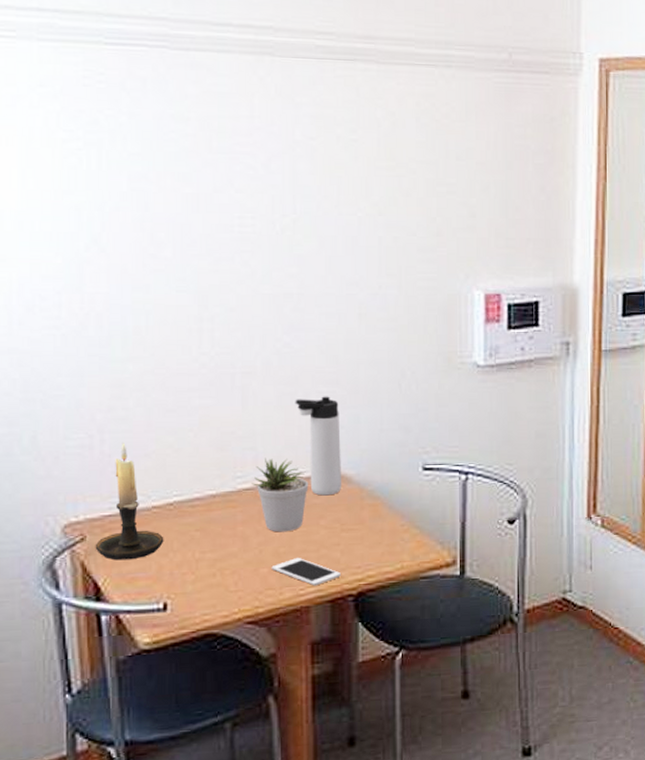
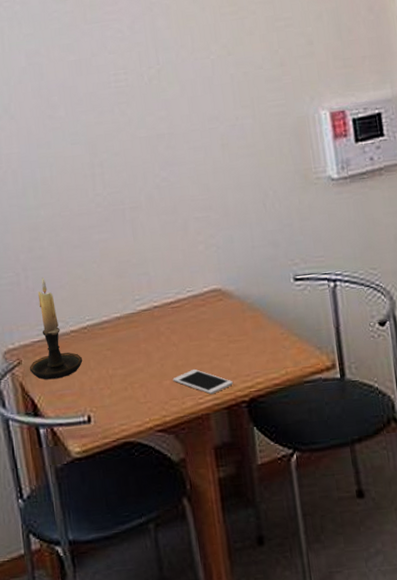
potted plant: present [252,457,309,532] -> none [148,280,197,347]
thermos bottle: present [295,396,342,496] -> none [176,221,225,312]

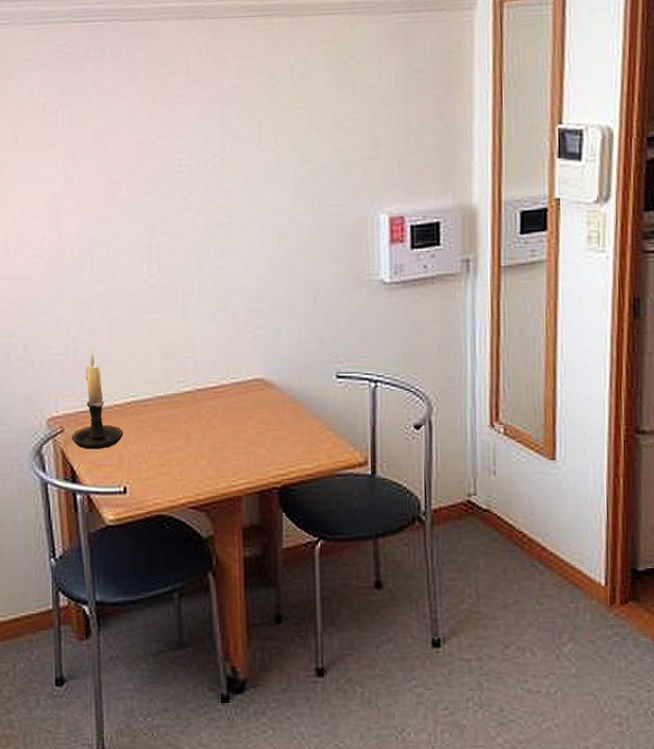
cell phone: present [172,369,233,395] -> none [209,453,267,478]

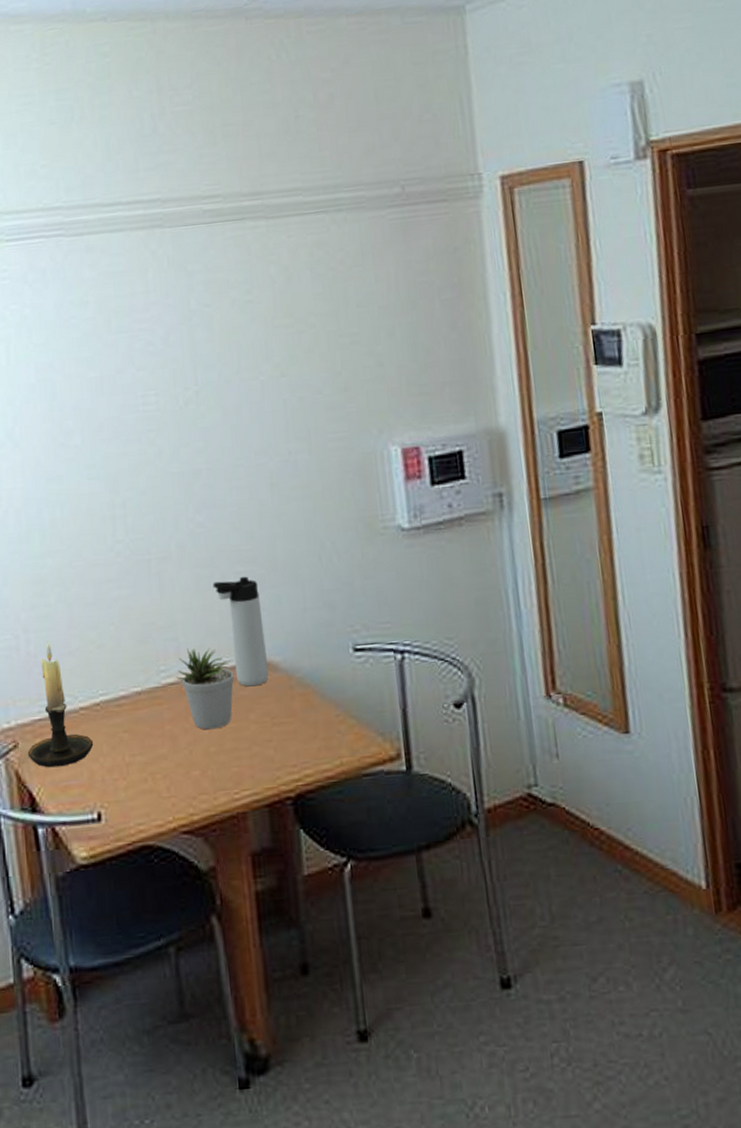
potted plant: none [192,365,239,430] -> present [176,647,235,730]
thermos bottle: none [226,311,267,399] -> present [212,576,269,687]

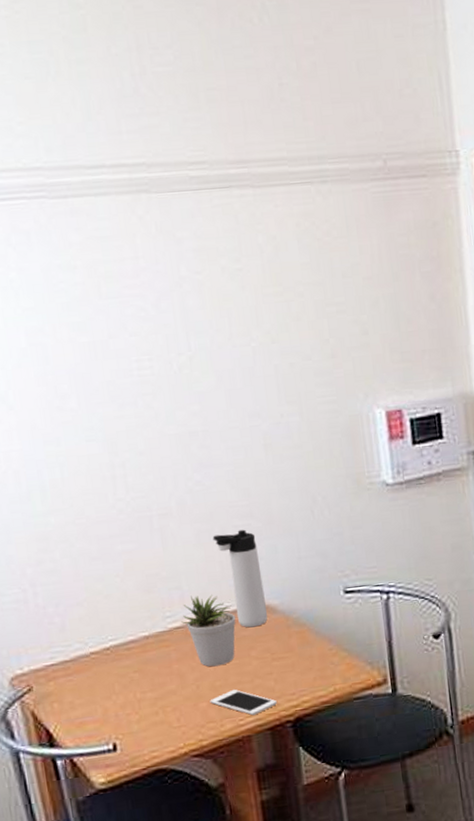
candle holder: present [27,641,94,768] -> none [42,594,106,707]
cell phone: none [203,757,276,789] -> present [210,690,277,716]

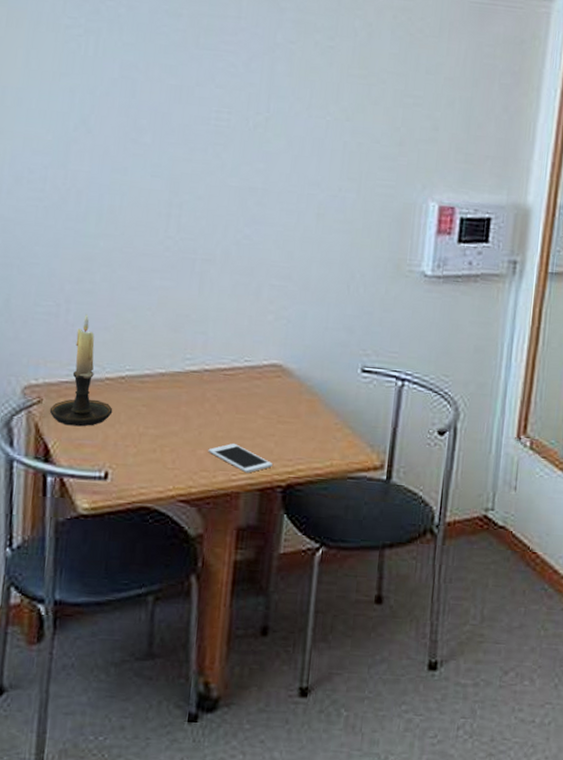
candle holder: none [42,594,106,707] -> present [49,314,113,427]
potted plant: present [181,594,236,667] -> none [199,343,252,417]
thermos bottle: present [212,529,268,628] -> none [248,289,289,387]

